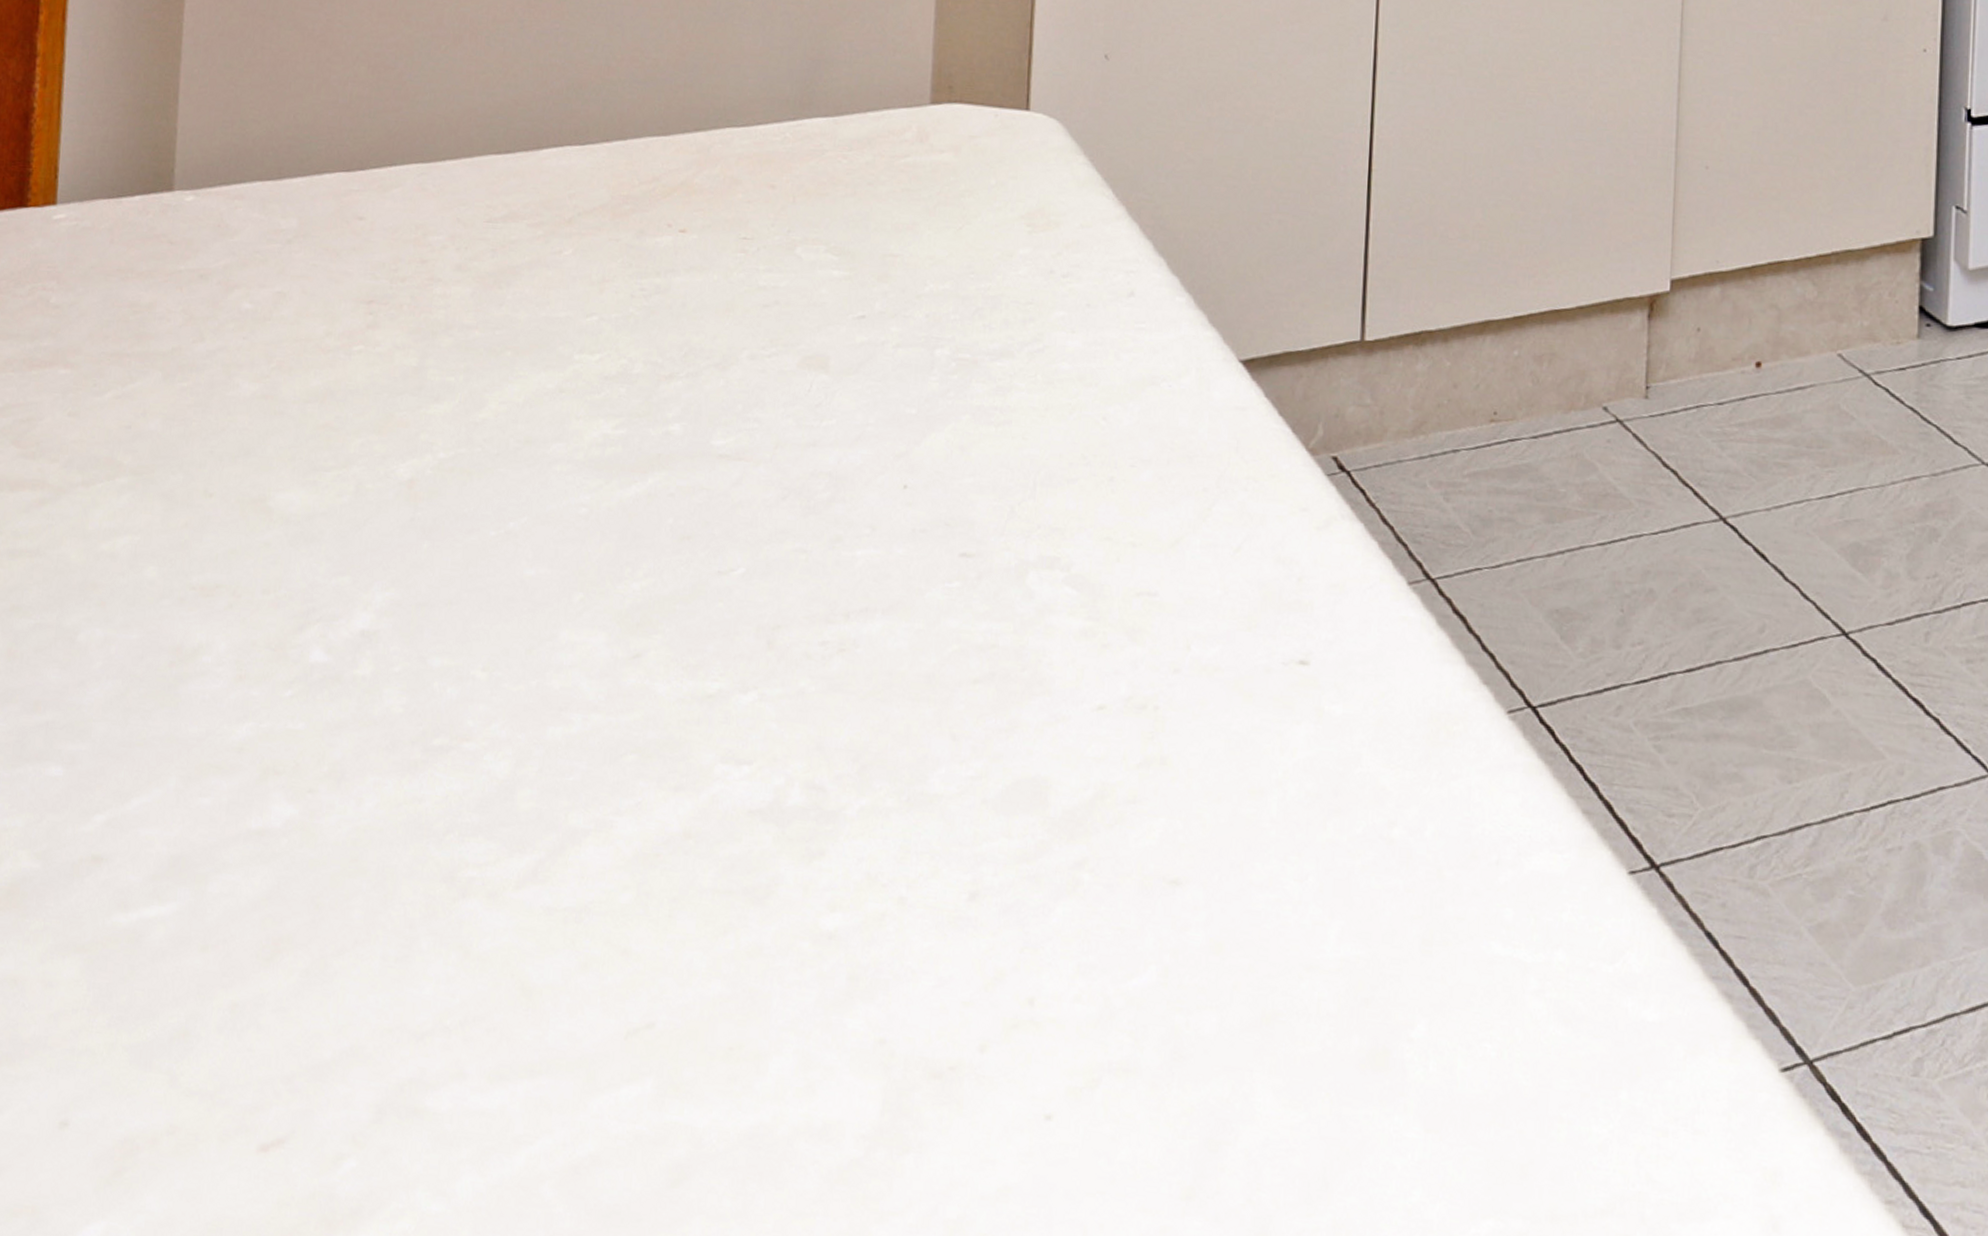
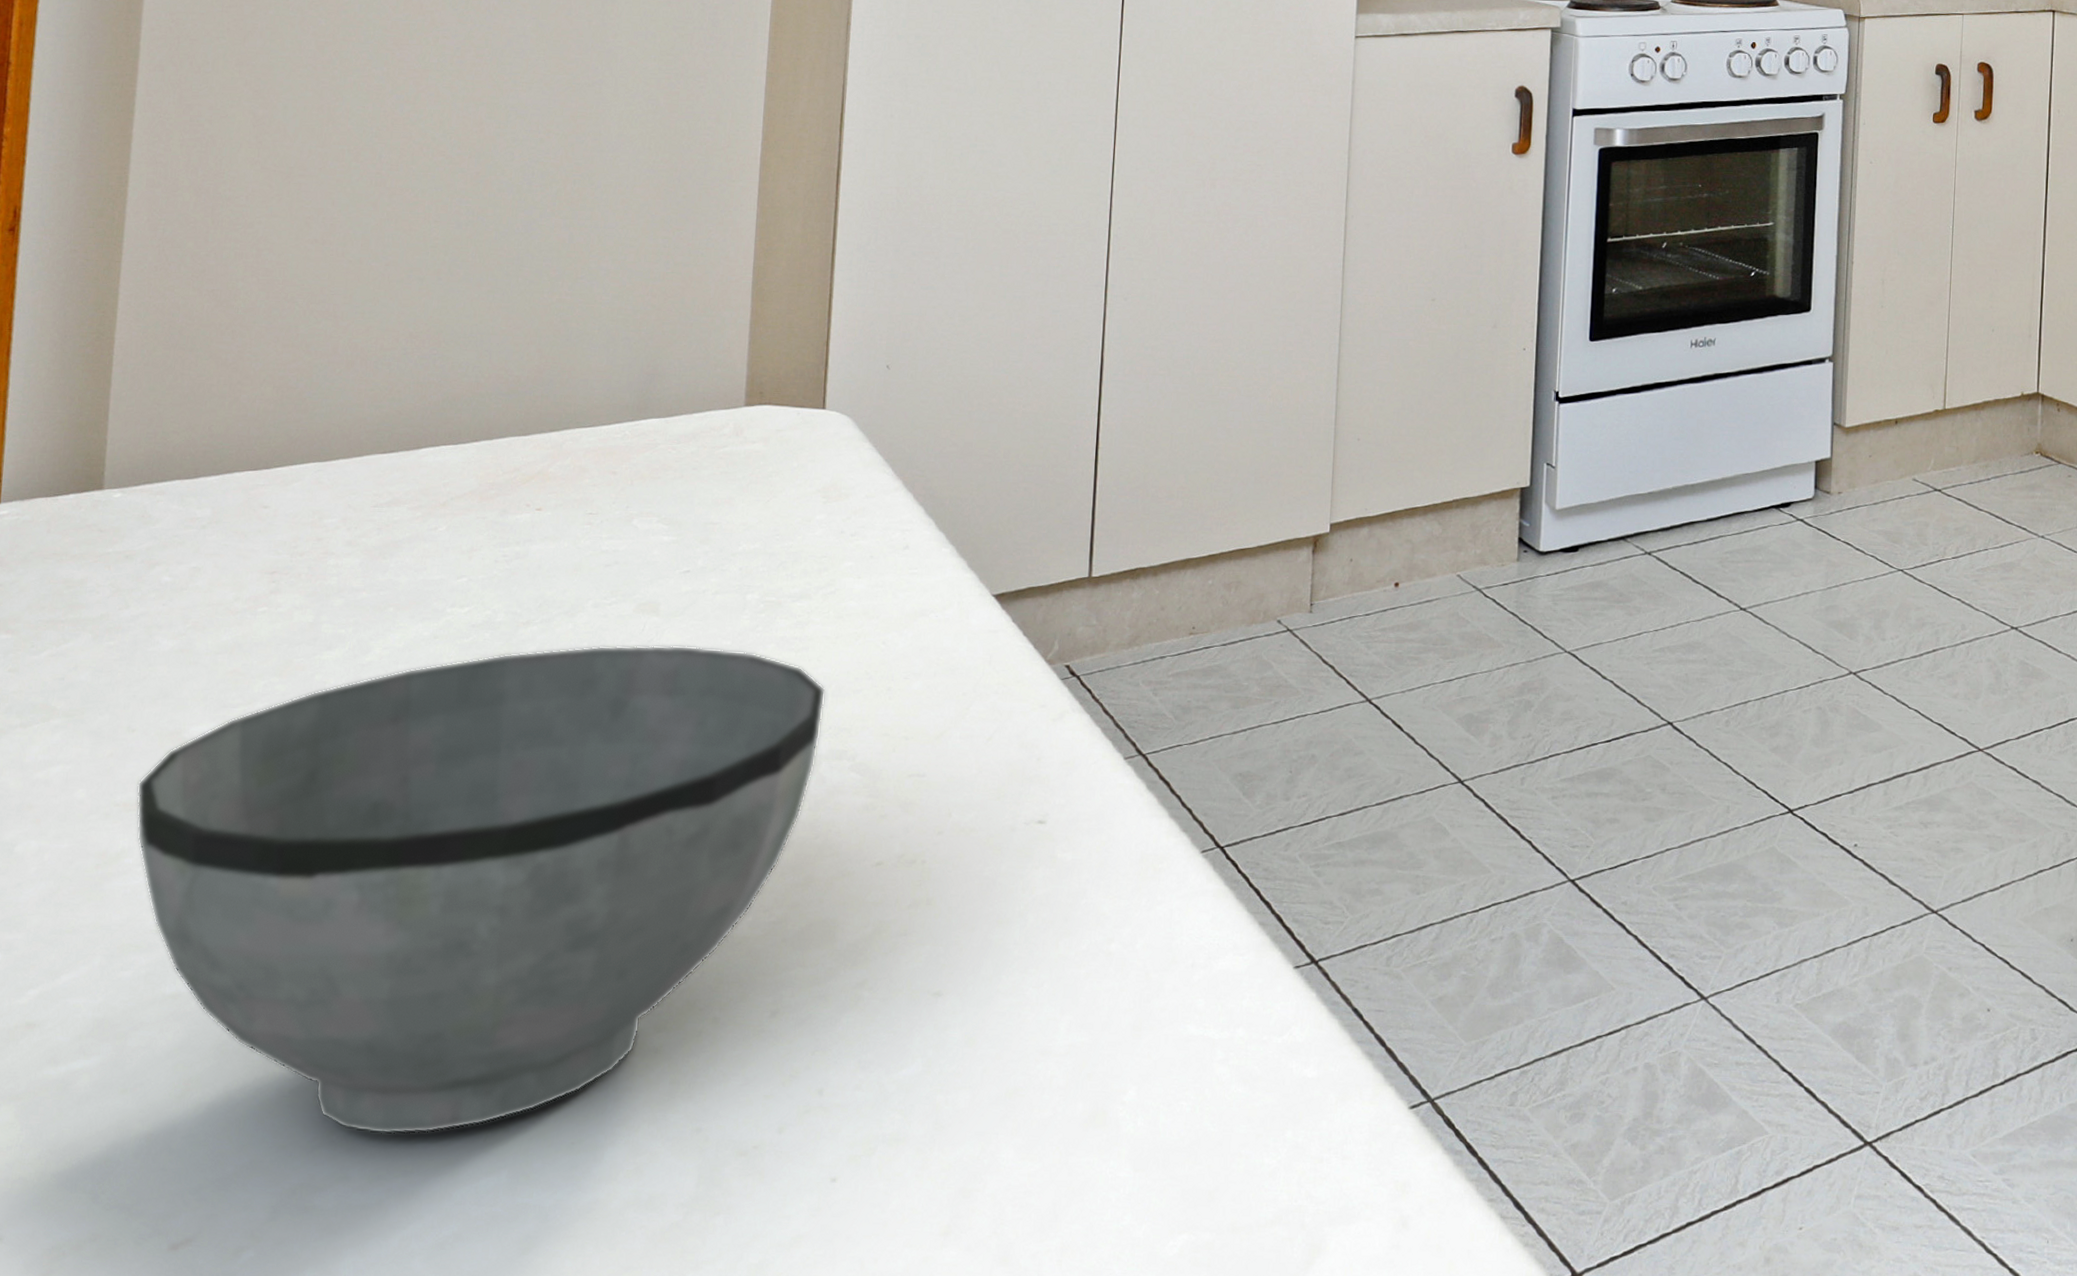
bowl: none [215,409,1033,1025] -> present [137,645,826,1135]

